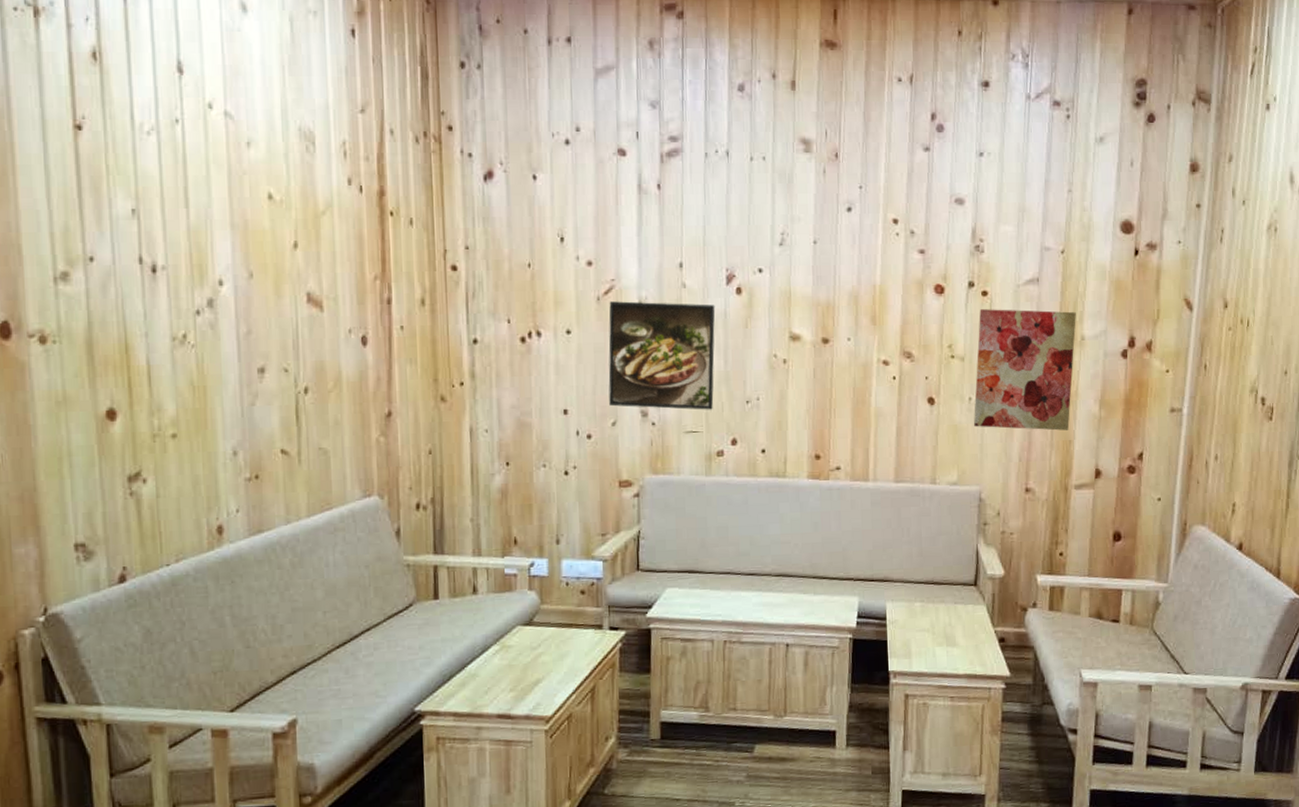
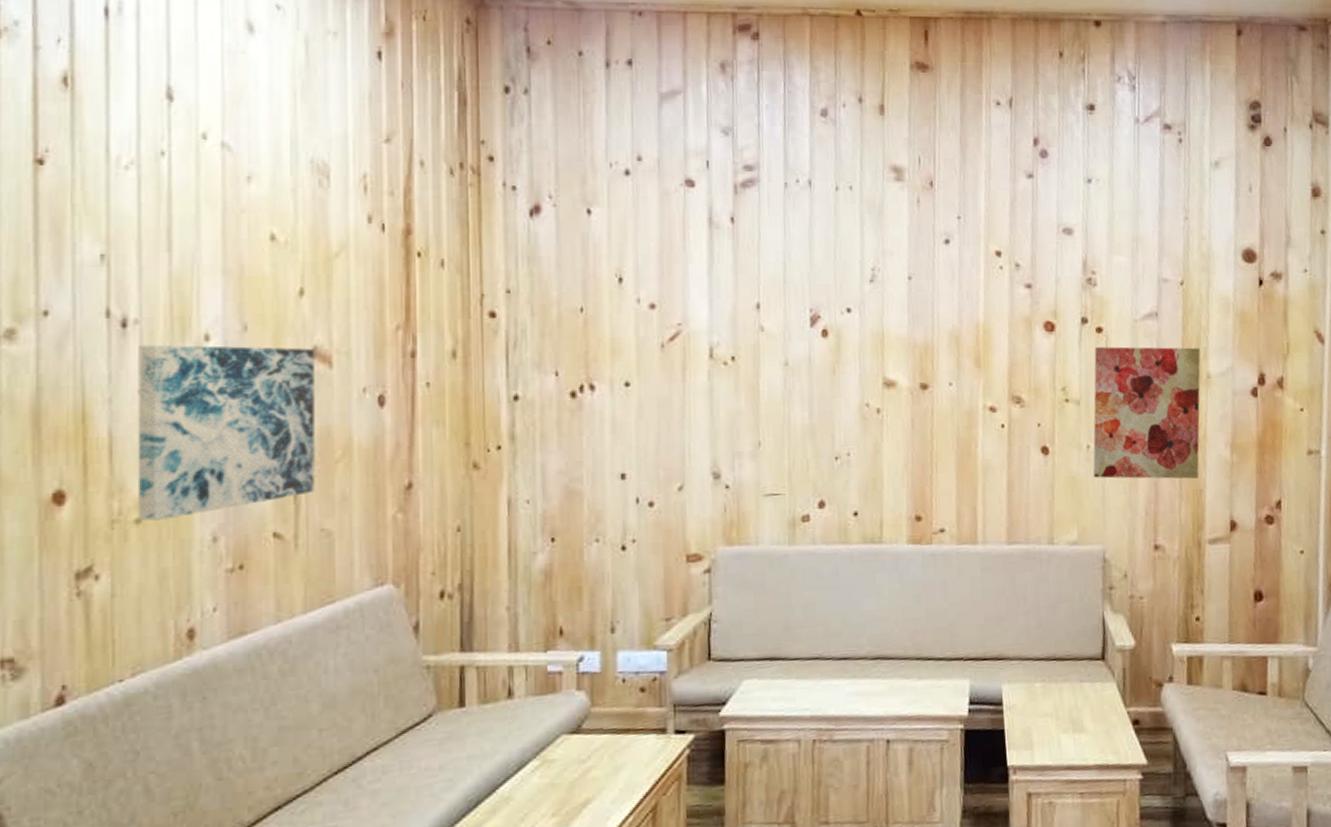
wall art: none [166,288,313,436] -> present [137,344,315,521]
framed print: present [608,301,716,410] -> none [674,347,798,469]

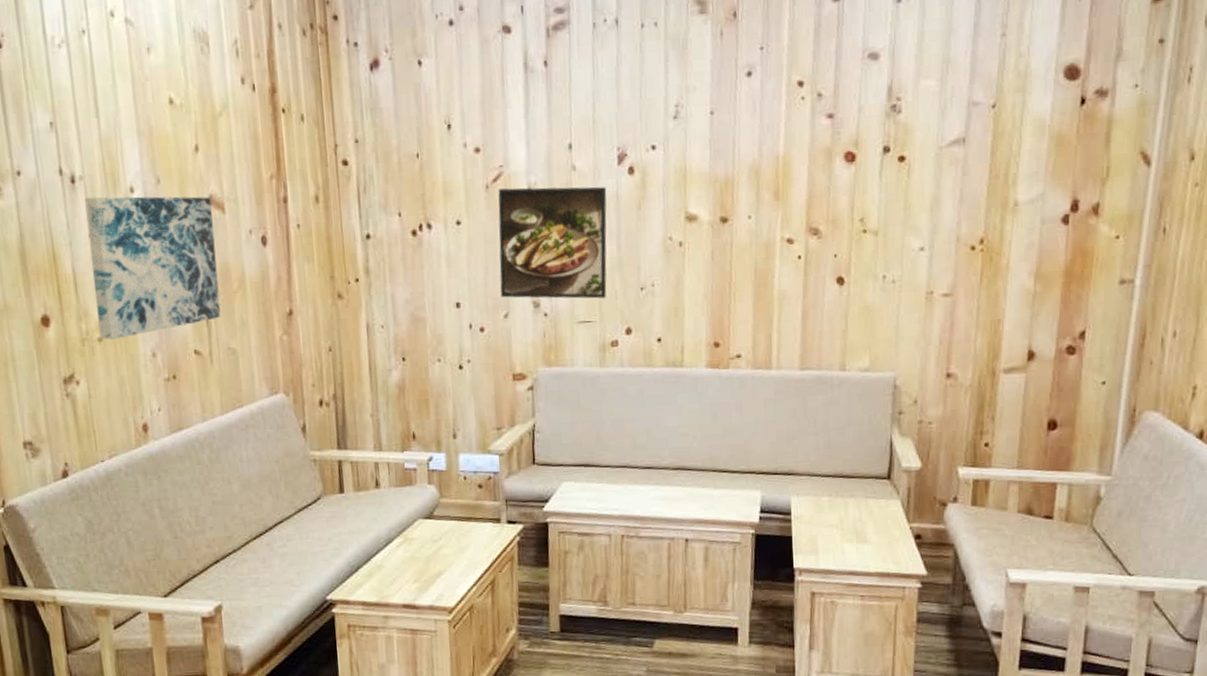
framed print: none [674,347,798,469] -> present [498,186,607,299]
wall art: present [1093,346,1201,479] -> none [888,174,1009,309]

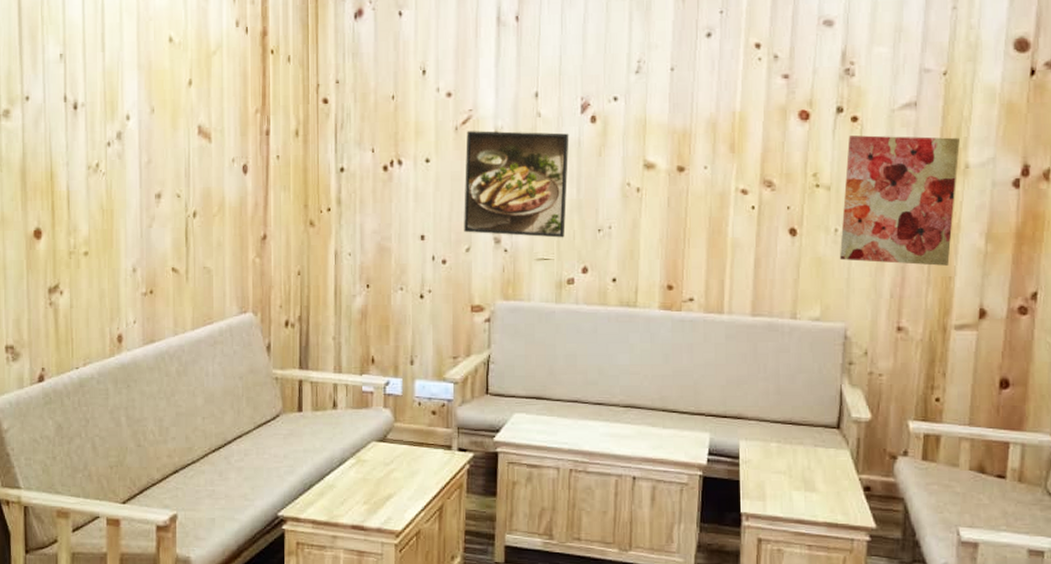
wall art: present [85,196,221,340] -> none [84,122,200,254]
wall art: none [888,174,1009,309] -> present [840,135,960,266]

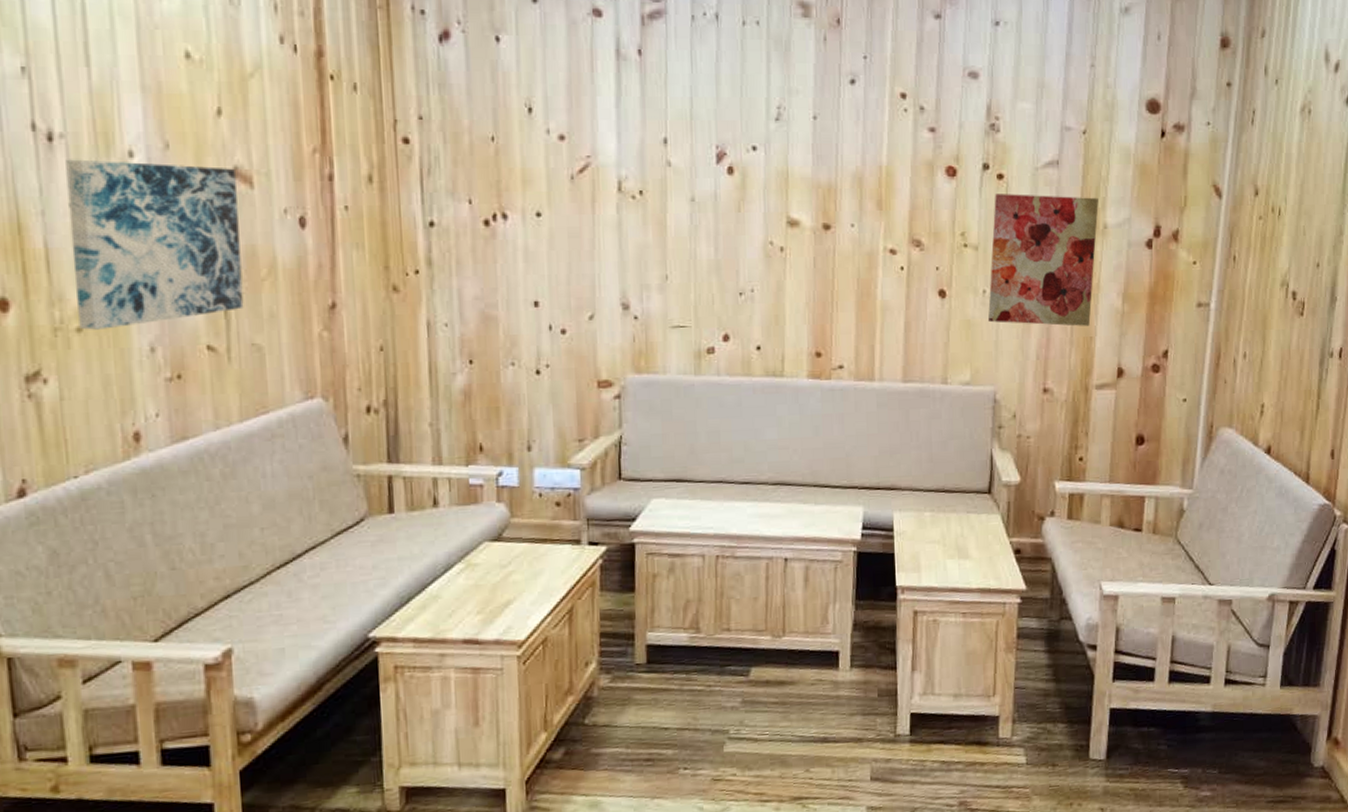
wall art: none [84,122,200,254] -> present [65,159,244,330]
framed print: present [464,130,570,238] -> none [584,180,705,303]

